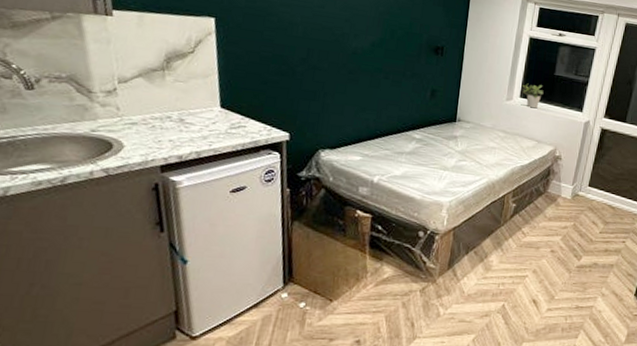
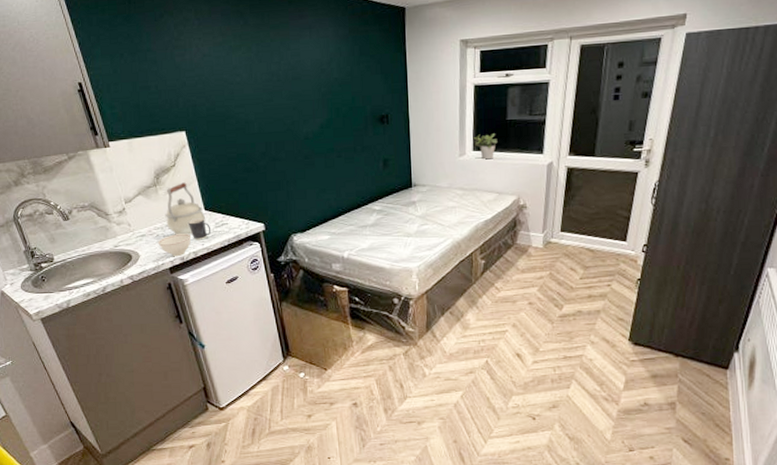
bowl: none [151,128,198,155] -> present [158,233,192,257]
kettle: none [168,72,221,132] -> present [165,182,206,235]
mug: none [195,115,225,140] -> present [187,218,212,240]

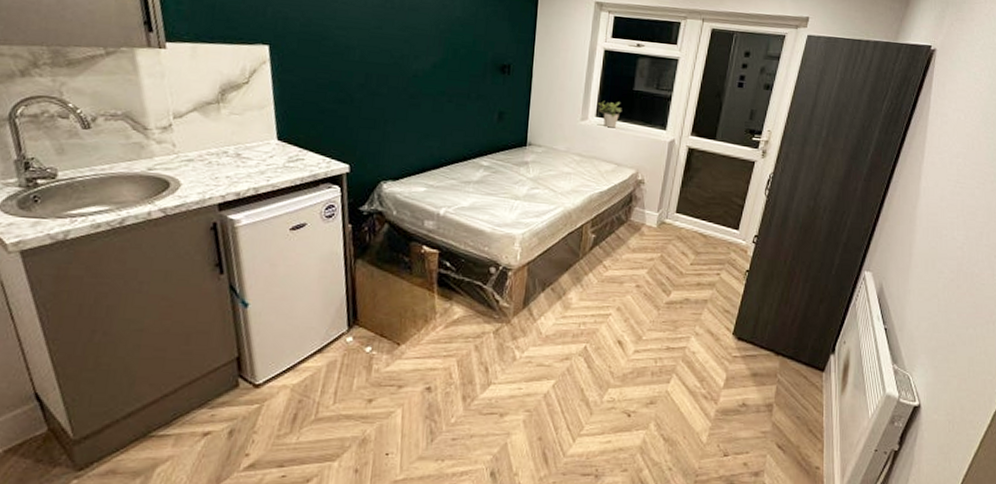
bowl: present [158,233,192,257] -> none [208,163,255,192]
kettle: present [165,182,206,235] -> none [224,104,278,167]
mug: present [187,218,212,240] -> none [252,148,282,175]

